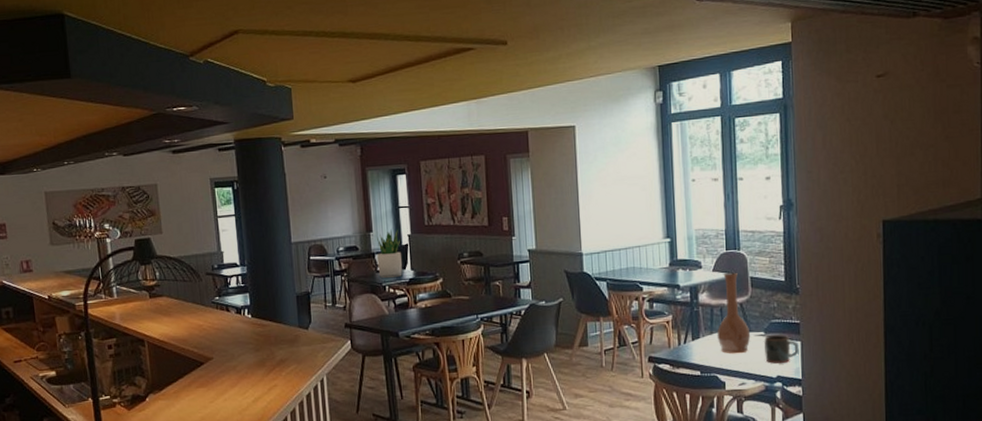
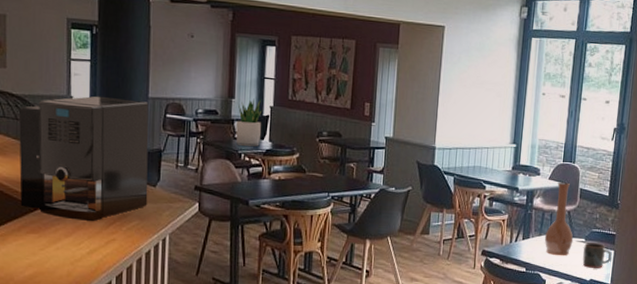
coffee machine: none [178,247,303,370] -> present [19,96,149,221]

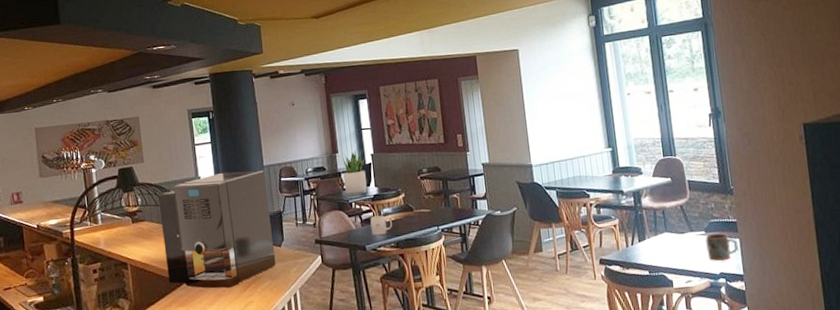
mug: none [257,172,282,192] -> present [370,215,393,235]
vase: present [544,182,574,255] -> none [661,176,693,253]

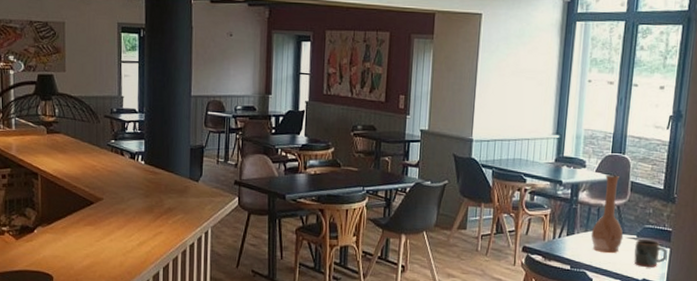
coffee machine: present [158,170,276,288] -> none [77,95,192,215]
planter: present [342,149,367,196] -> none [273,94,299,142]
mug: present [370,215,393,235] -> none [294,166,318,186]
vase: none [661,176,693,253] -> present [591,174,624,253]

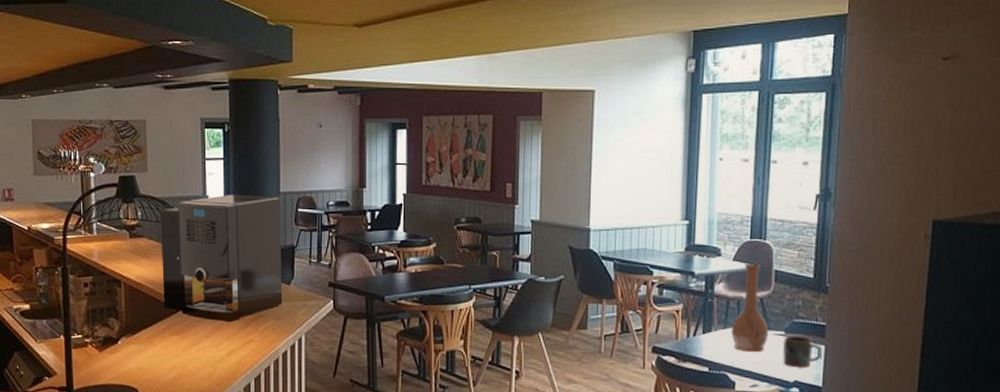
coffee machine: none [77,95,192,215] -> present [160,194,283,321]

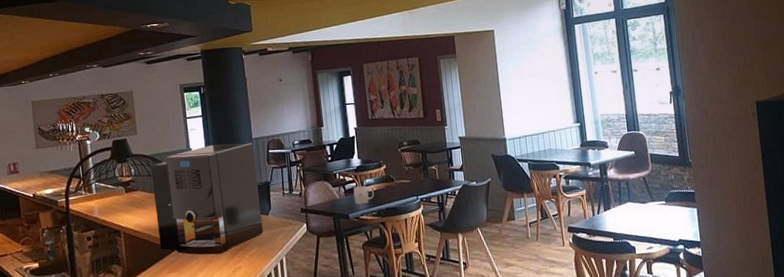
mug: none [393,264,419,286] -> present [353,186,375,205]
vase: present [730,263,769,352] -> none [625,150,654,221]
mug: present [783,336,822,367] -> none [665,203,696,229]

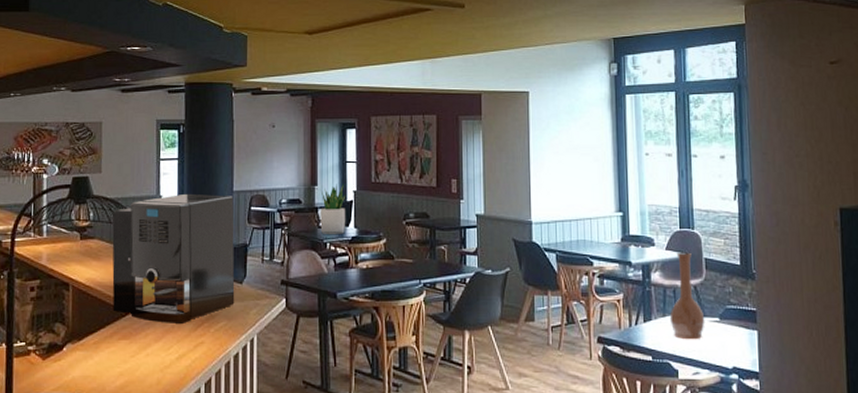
planter: none [327,123,351,167] -> present [320,184,346,235]
mug: present [353,186,375,205] -> none [345,261,370,282]
vase: none [625,150,654,221] -> present [669,252,705,339]

